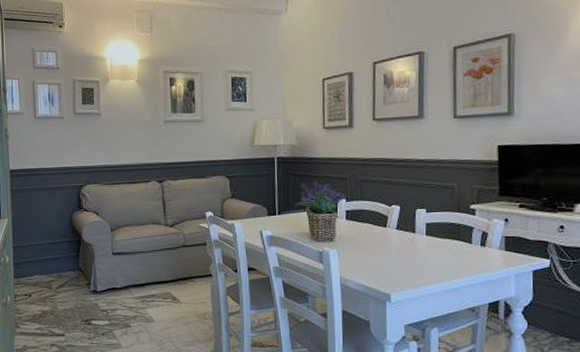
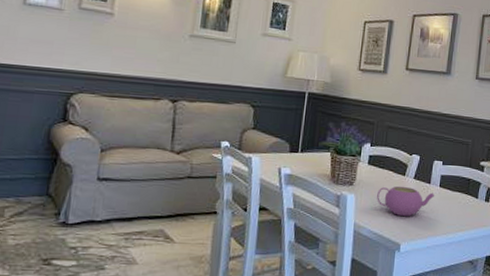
teapot: none [359,237,422,268] -> present [377,186,435,217]

